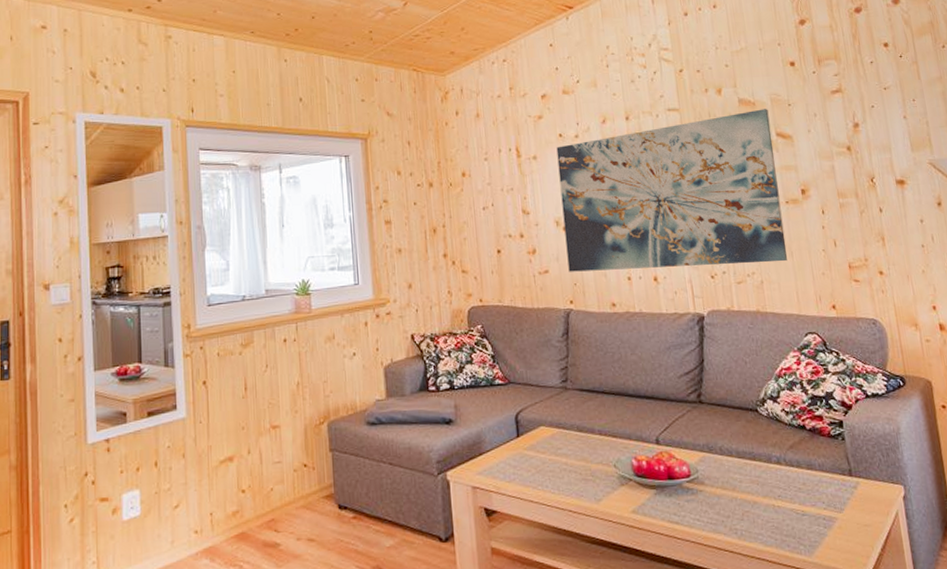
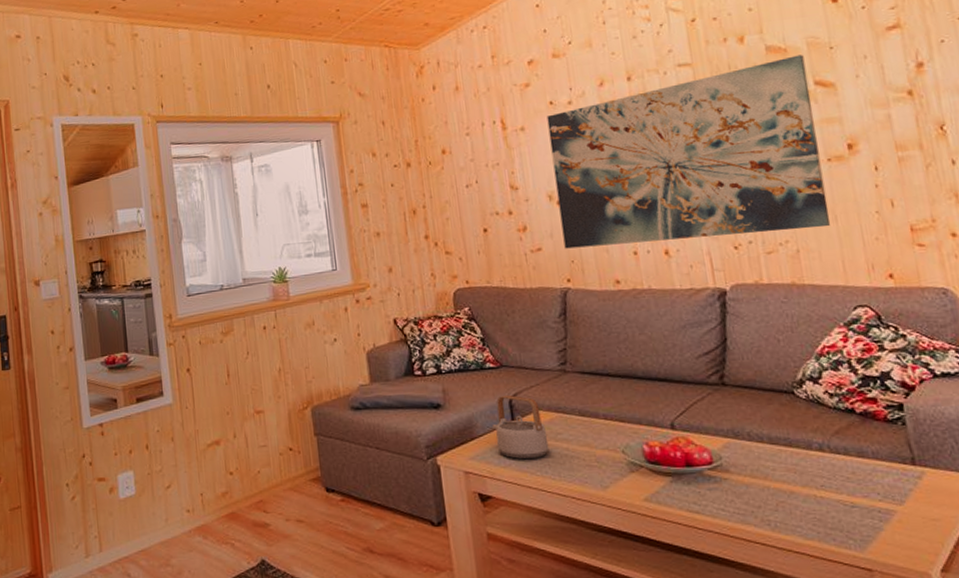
teapot: none [499,410,550,474] -> present [492,394,549,460]

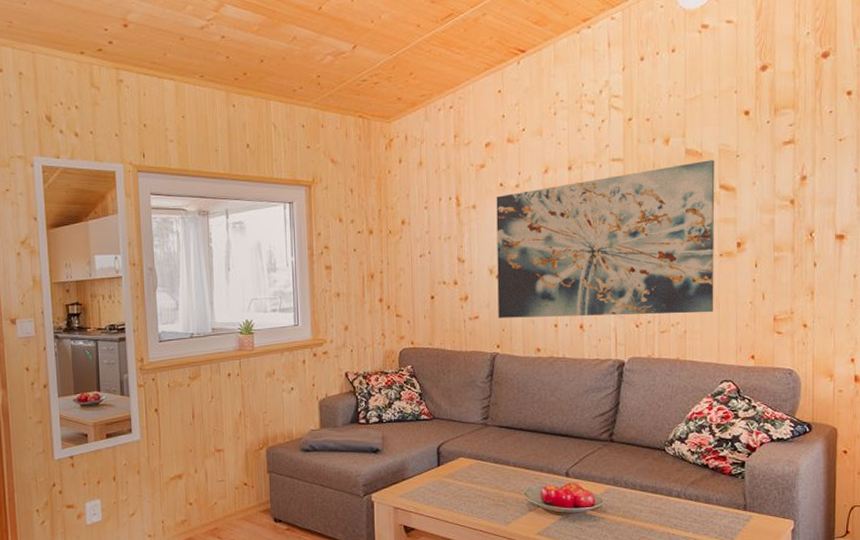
teapot: present [492,394,549,460] -> none [421,443,466,498]

